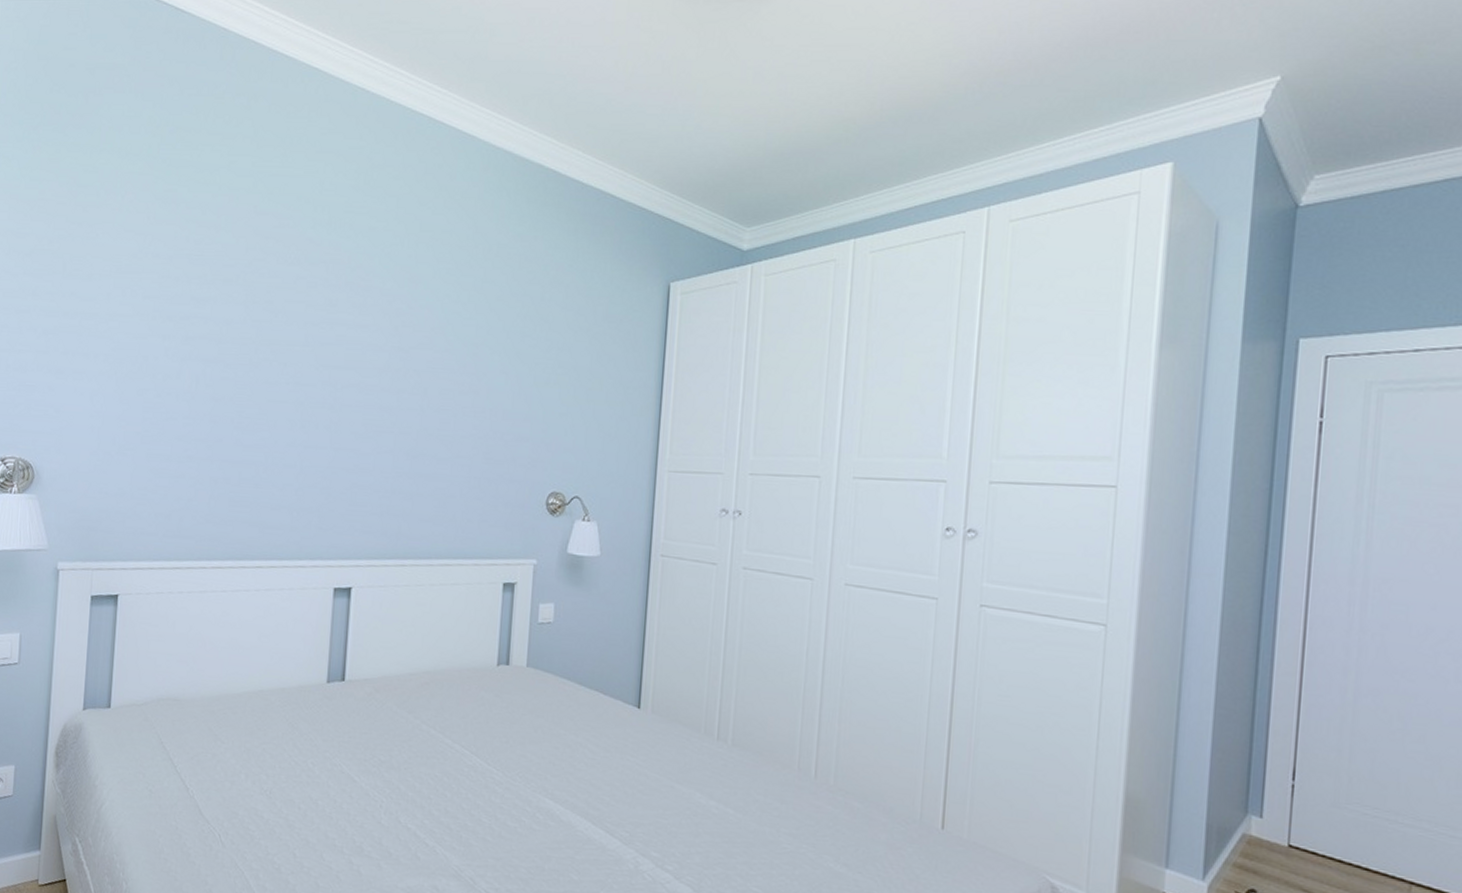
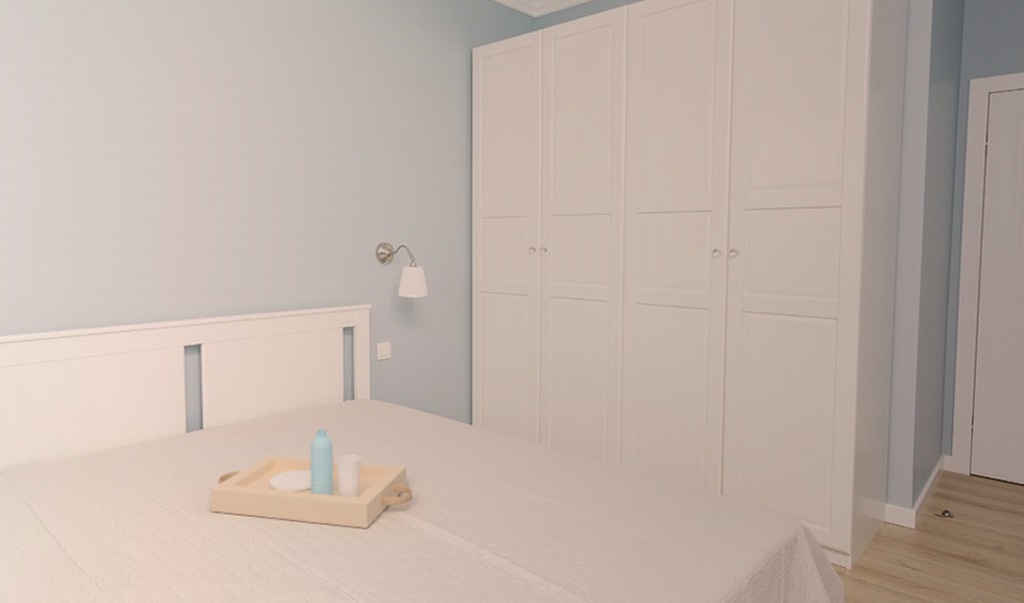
serving tray: none [344,693,567,815] -> present [210,428,413,528]

